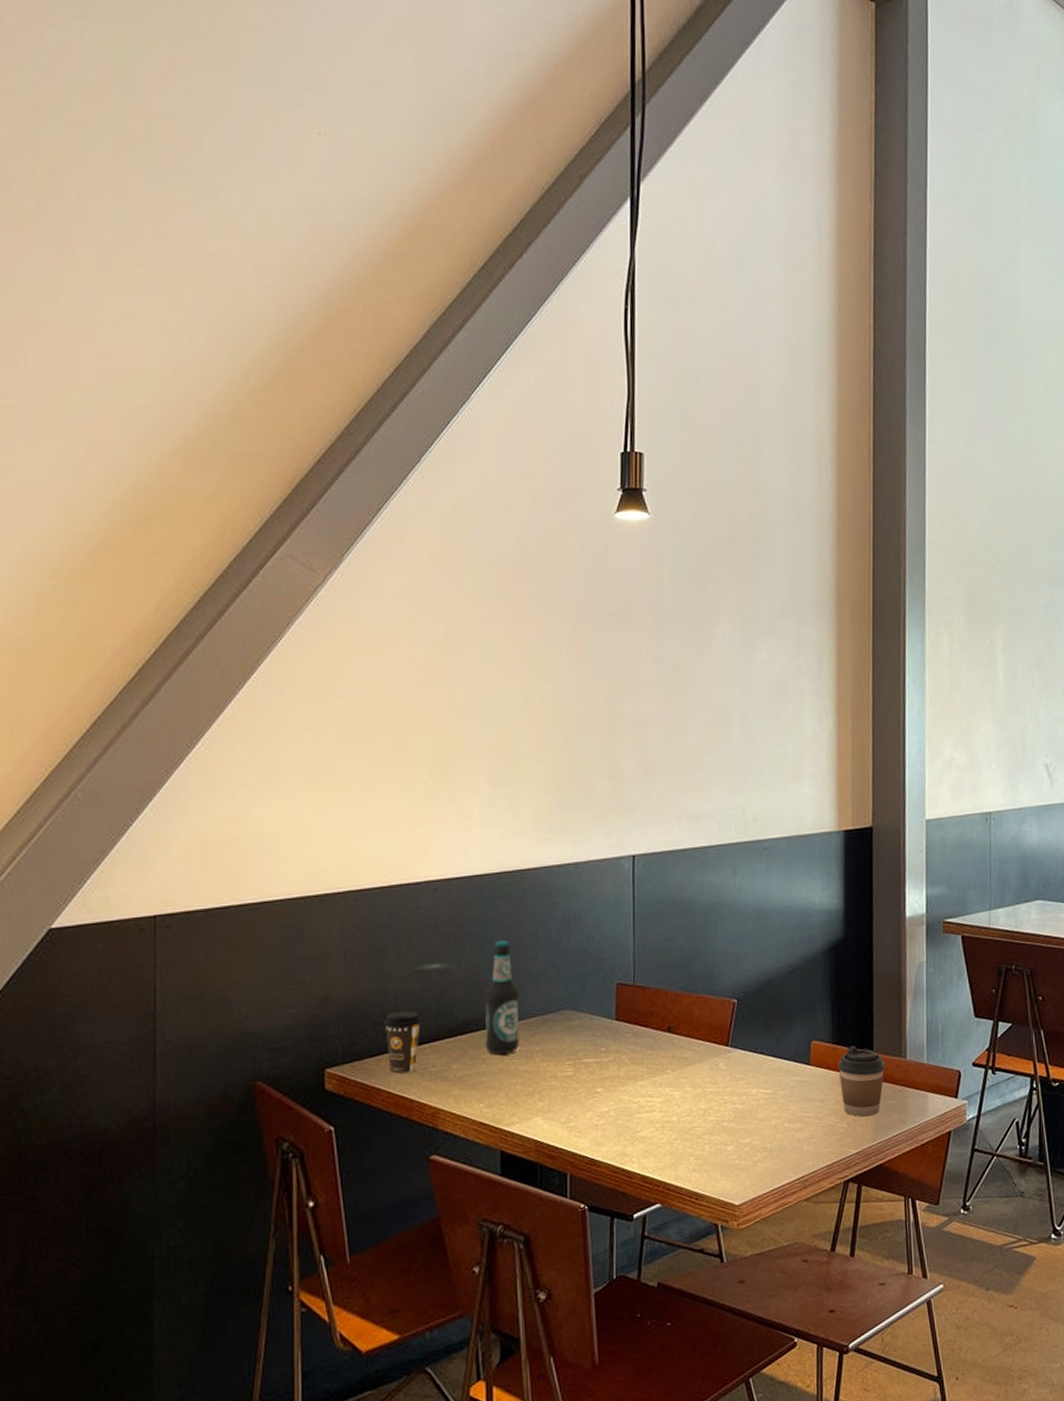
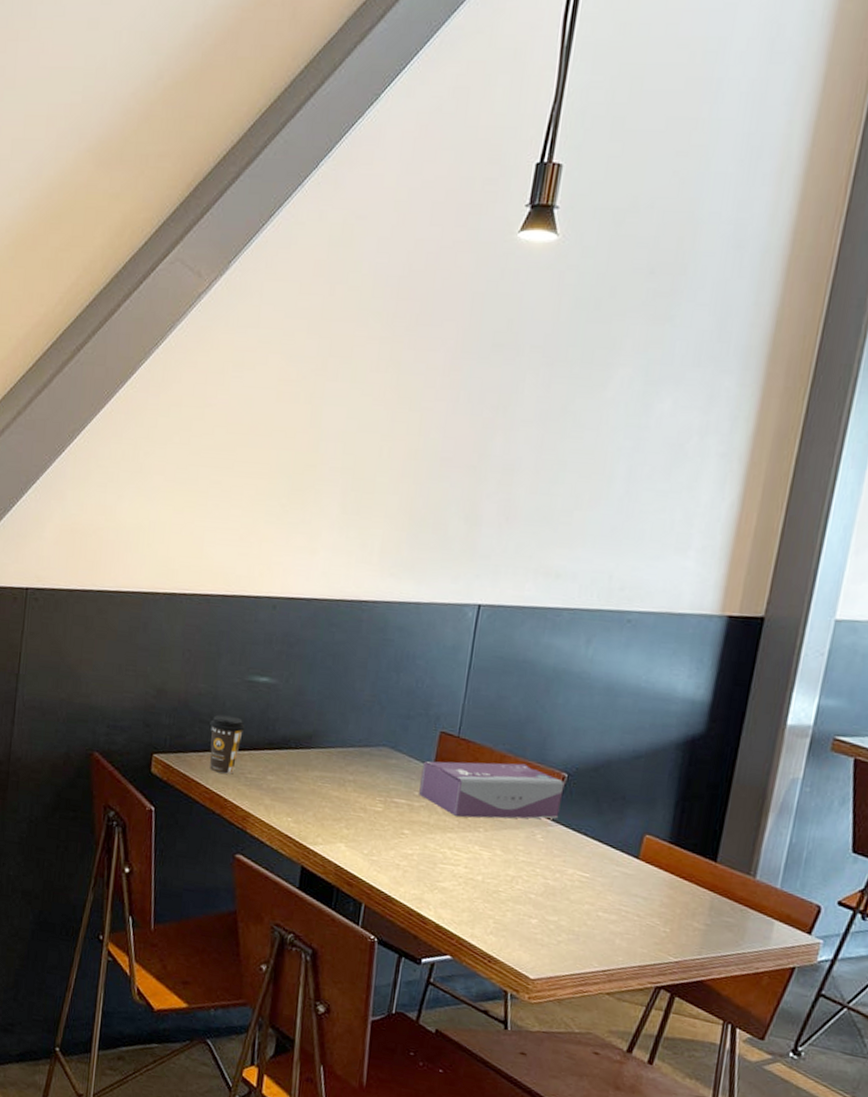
bottle: present [485,940,519,1055] -> none [300,666,341,777]
tissue box: none [605,998,736,1064] -> present [419,761,564,819]
coffee cup: present [838,1046,886,1117] -> none [669,850,729,929]

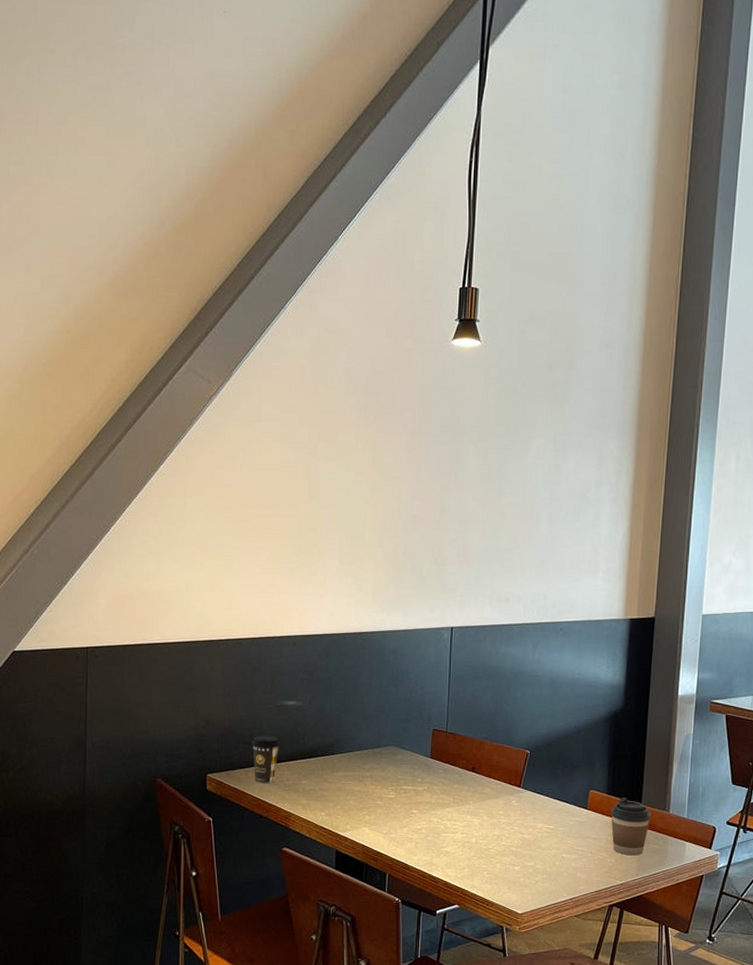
tissue box: present [419,761,564,819] -> none [421,747,527,795]
coffee cup: none [669,850,729,929] -> present [610,797,651,856]

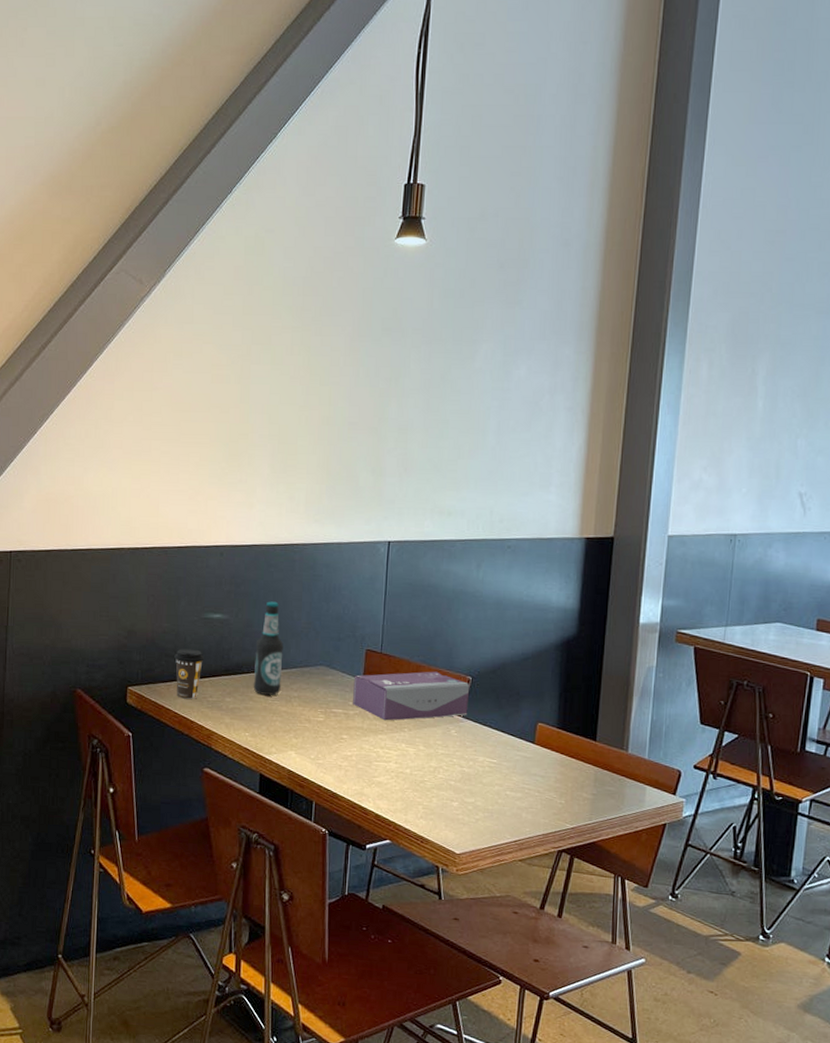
bottle: none [327,687,355,776] -> present [253,601,284,695]
tissue box: none [421,747,527,795] -> present [353,671,469,721]
coffee cup: present [610,797,651,856] -> none [561,733,607,798]

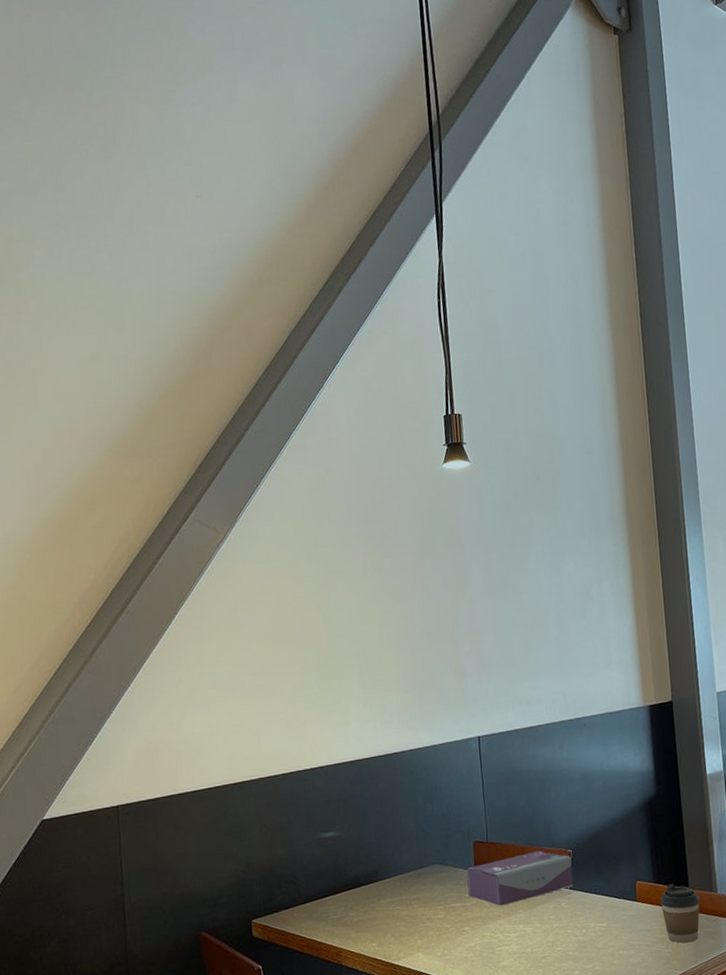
coffee cup: present [174,649,204,699] -> none [293,870,323,922]
bottle: present [253,601,284,695] -> none [370,811,400,903]
coffee cup: none [561,733,607,798] -> present [660,884,701,943]

